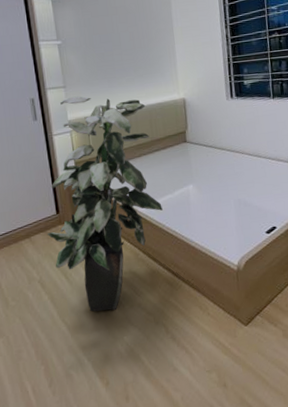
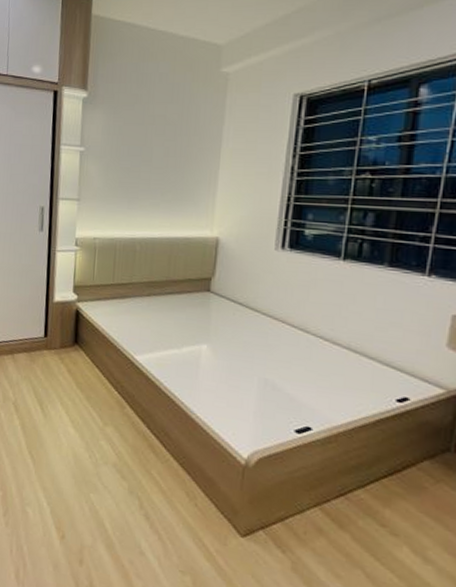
indoor plant: present [47,96,163,312] -> none [30,212,167,461]

